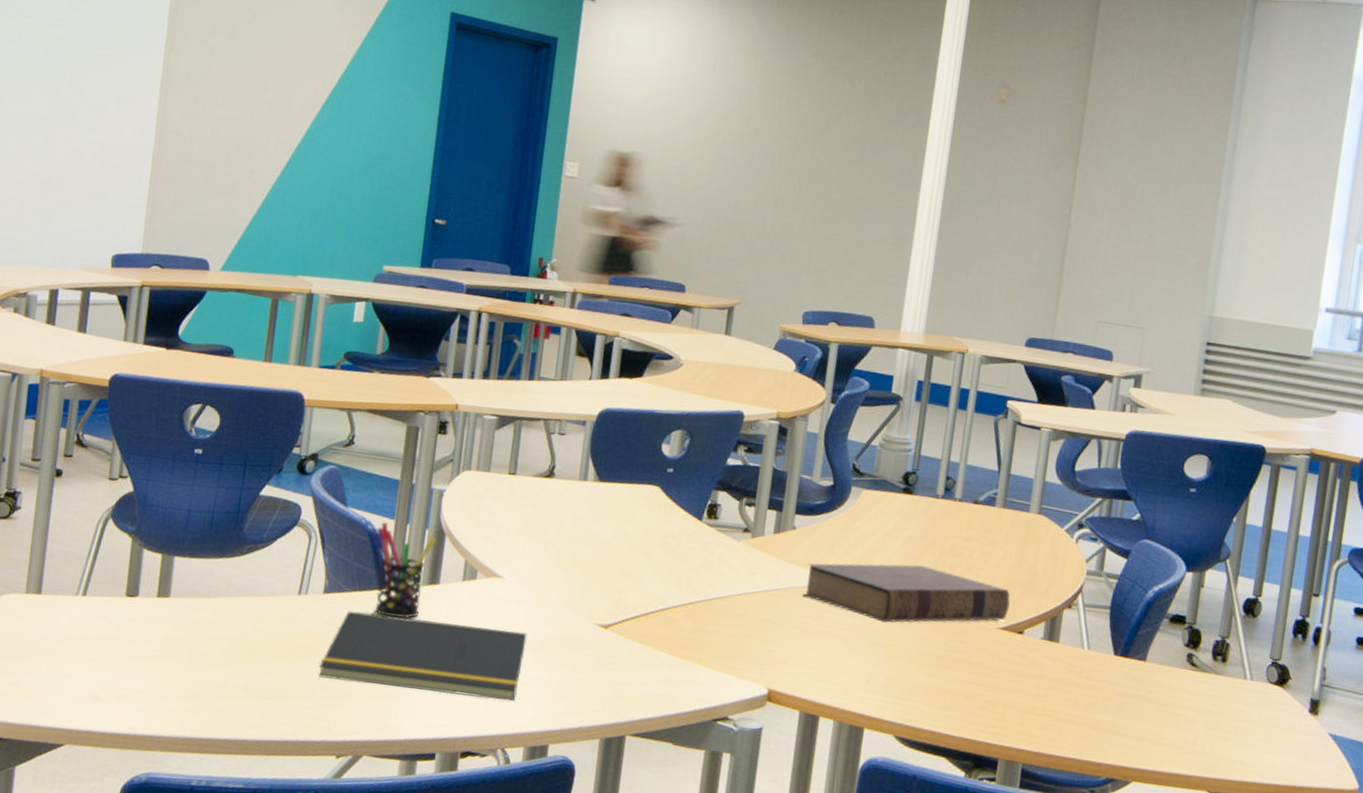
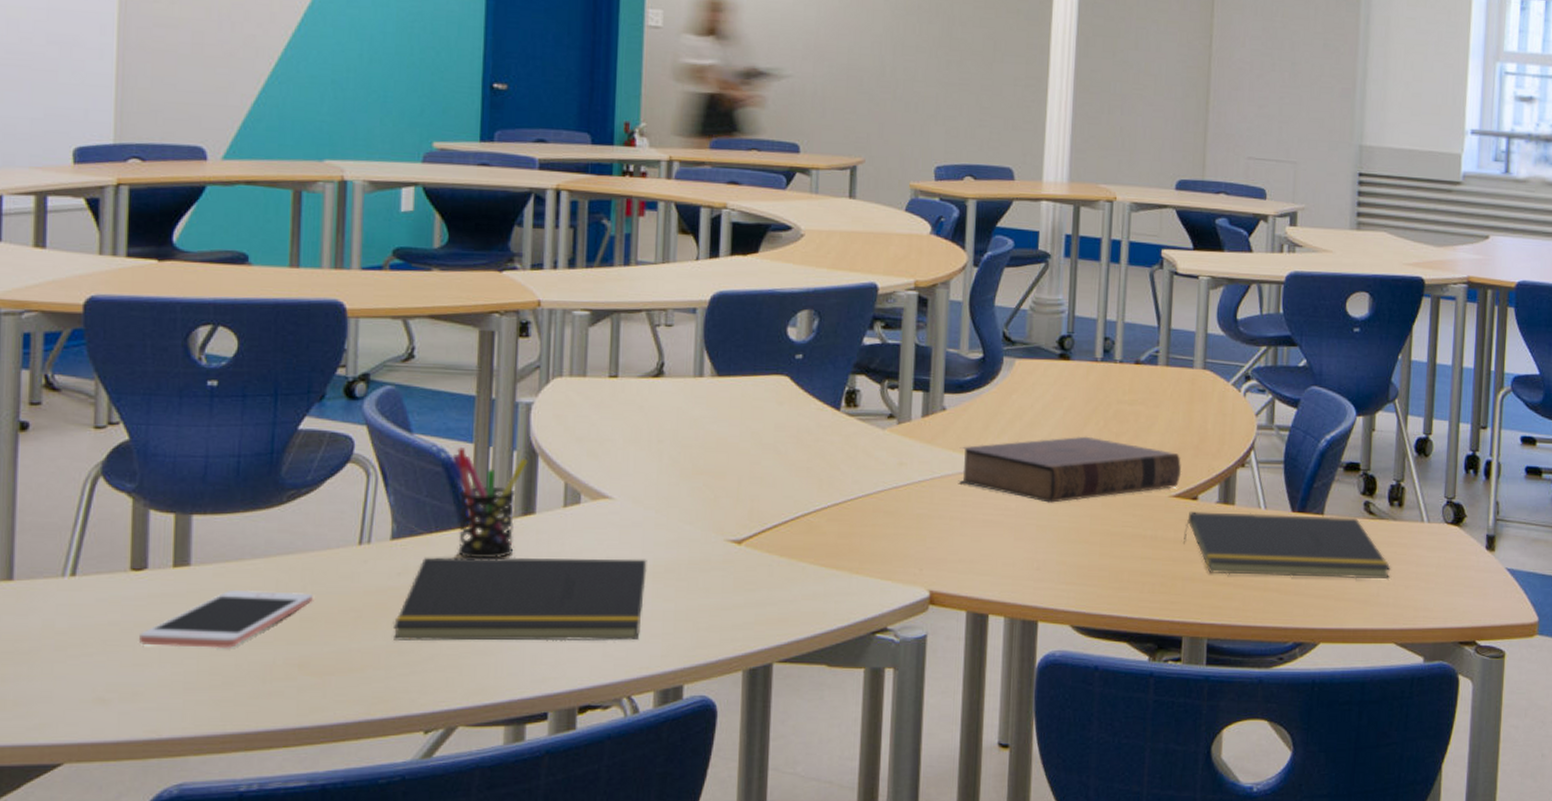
cell phone: none [127,621,260,668] -> present [139,590,313,649]
notepad: none [1005,644,1210,730] -> present [1182,511,1391,580]

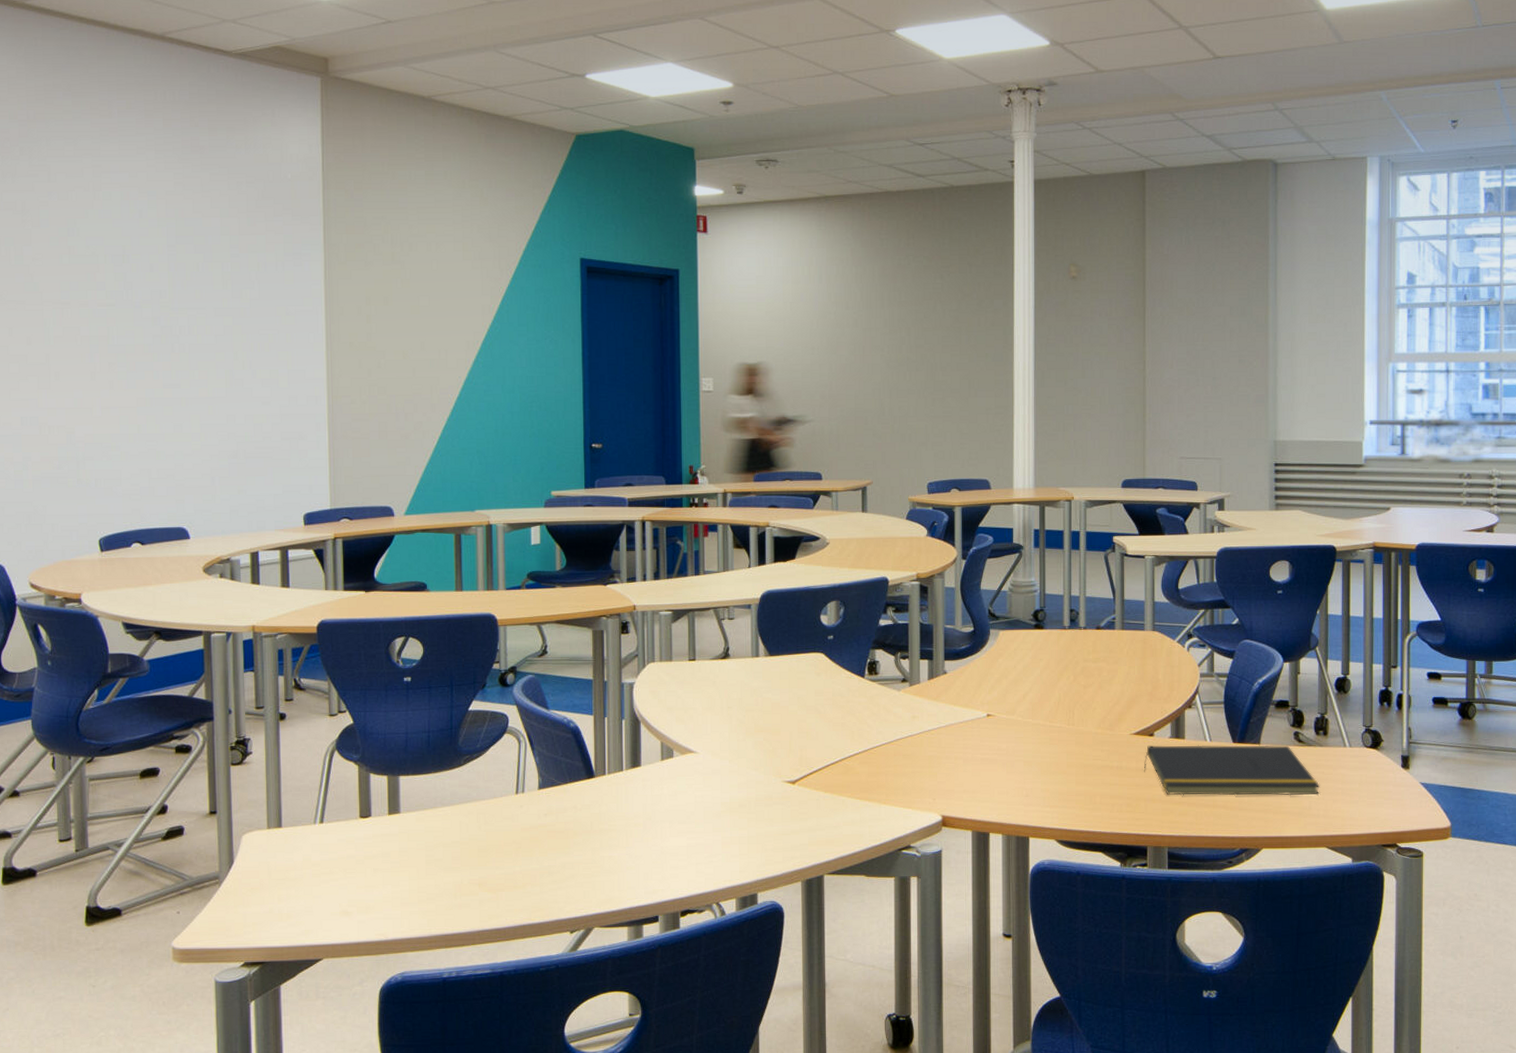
cell phone: present [139,590,313,649] -> none [369,830,486,874]
notepad: present [394,557,647,642] -> none [544,798,725,865]
pen holder: present [448,447,528,559] -> none [575,719,633,802]
book: present [958,436,1182,503] -> none [959,689,1140,743]

